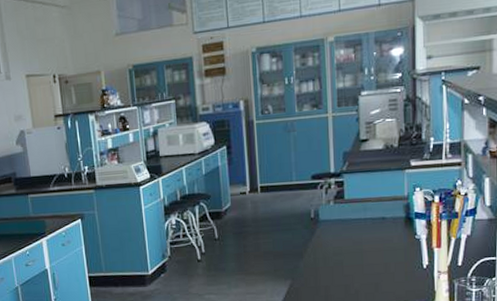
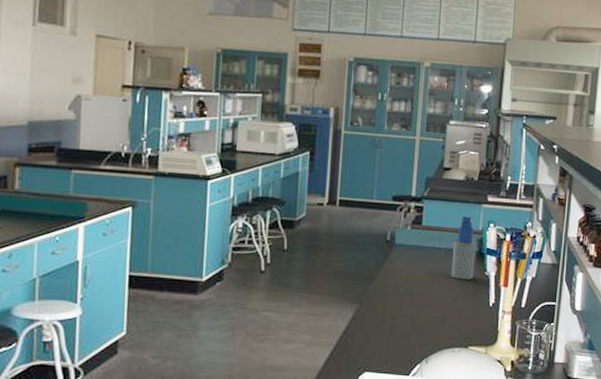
spray bottle: none [378,183,404,246] -> present [451,216,476,279]

